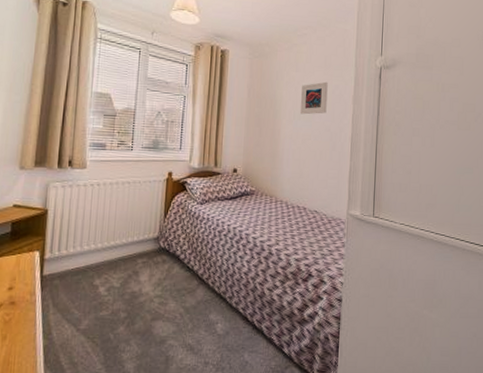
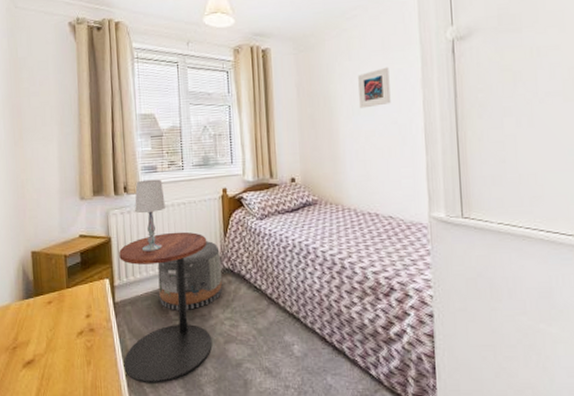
side table: none [43,209,147,359] -> present [119,232,213,383]
table lamp: none [77,156,110,227] -> present [135,179,165,251]
pouf: none [91,221,159,287] -> present [157,241,222,310]

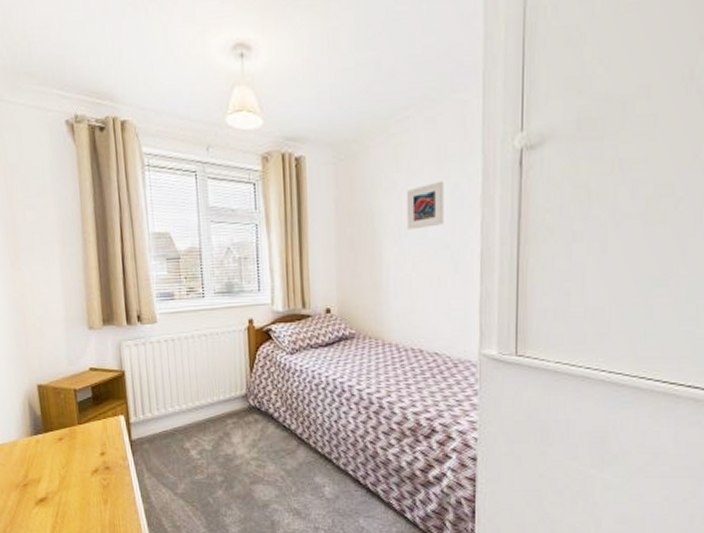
side table: present [119,232,213,383] -> none [134,366,238,523]
table lamp: present [135,179,165,251] -> none [150,307,184,387]
pouf: present [157,241,222,310] -> none [177,377,248,449]

